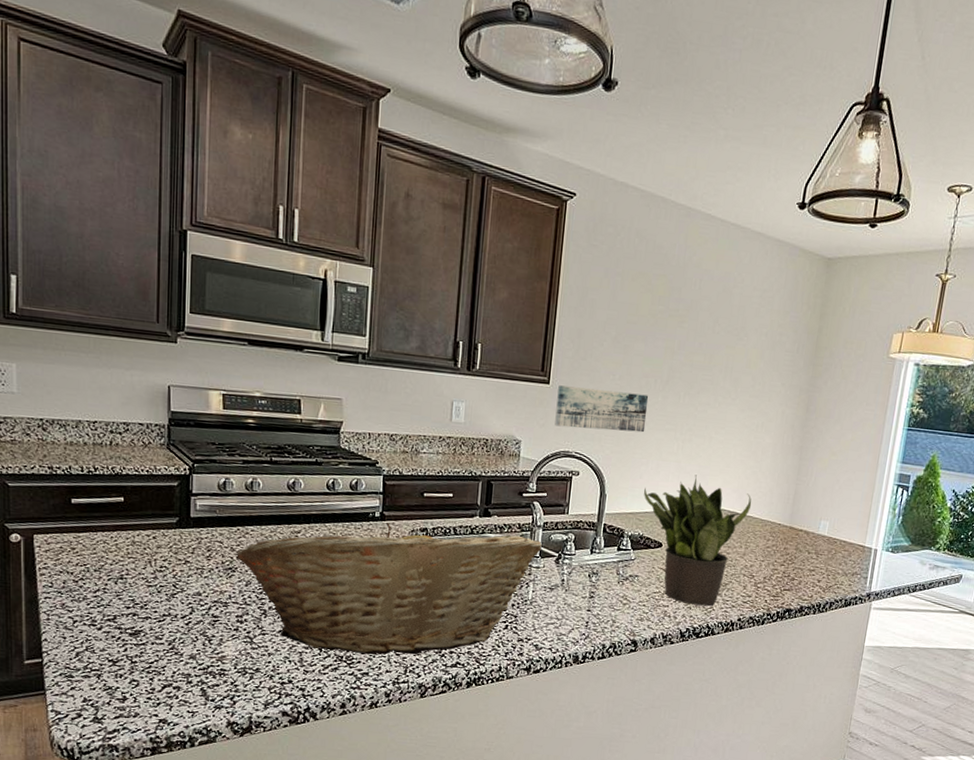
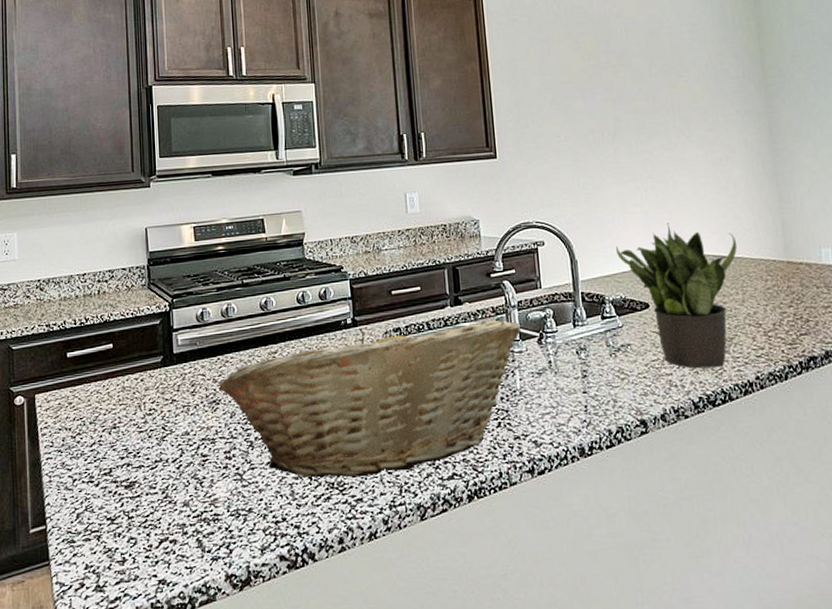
wall art: present [554,385,649,433] -> none [506,150,603,199]

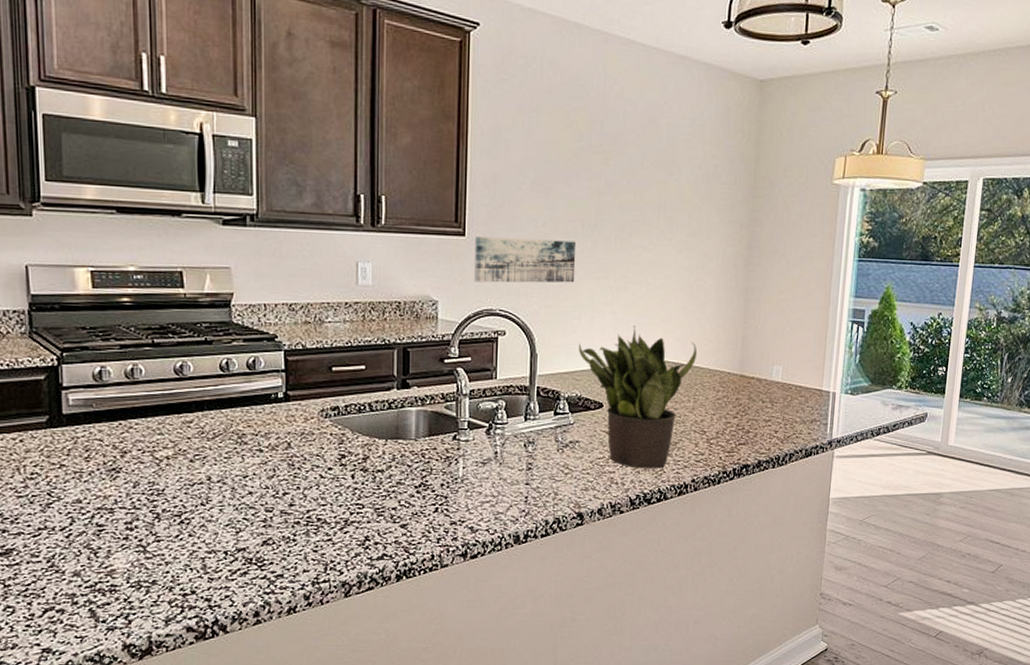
fruit basket: present [219,320,521,478] -> none [120,404,471,554]
wall art: none [506,150,603,199] -> present [474,237,577,283]

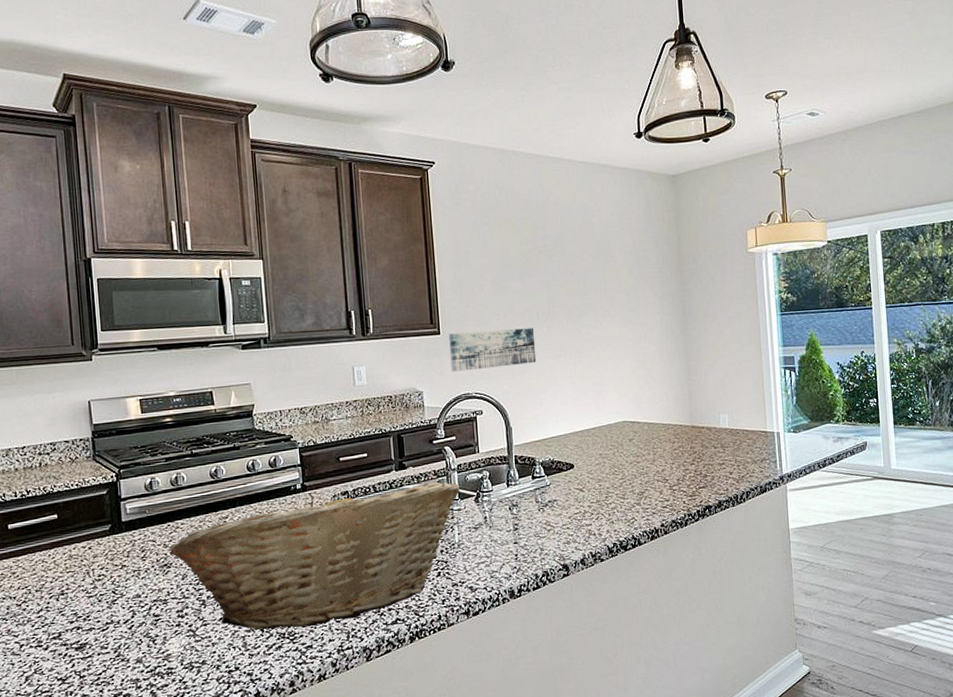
fruit basket: none [120,404,471,554] -> present [170,482,460,630]
potted plant: present [579,325,698,469] -> none [547,393,651,520]

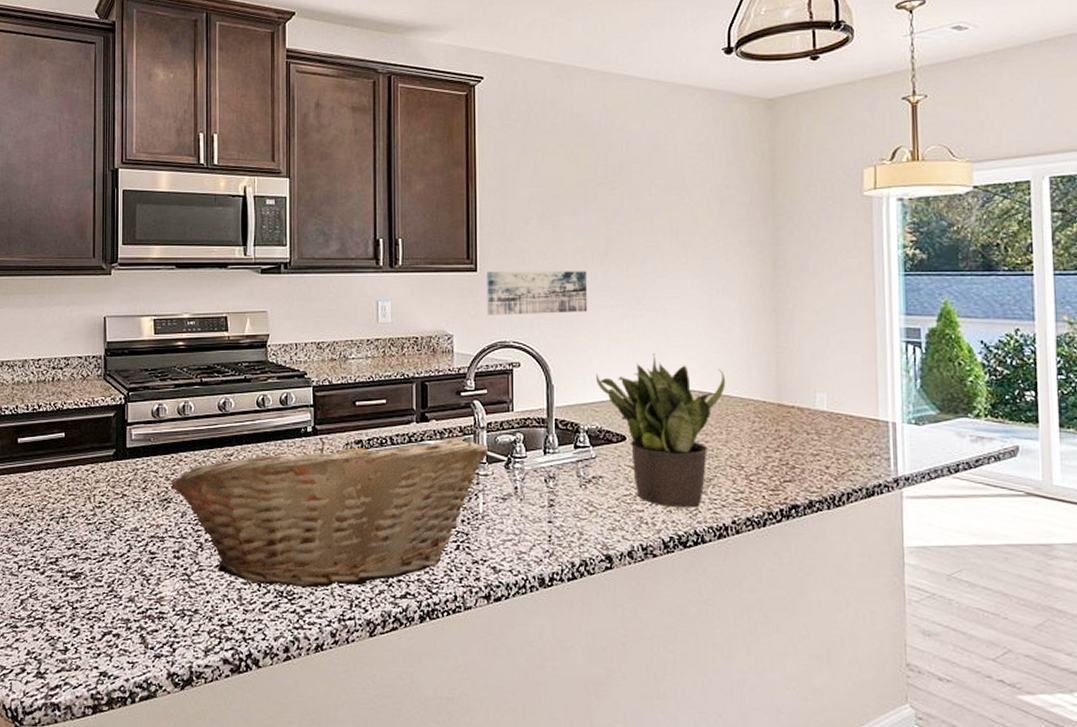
potted plant: none [547,393,651,520] -> present [596,353,726,508]

